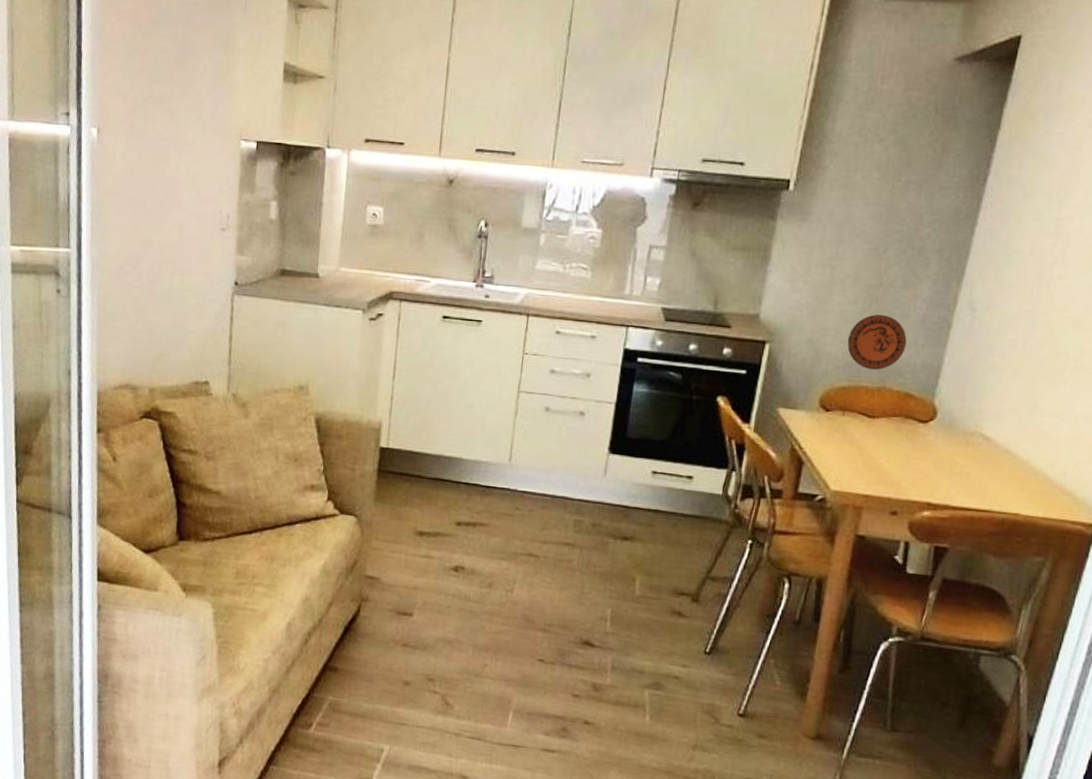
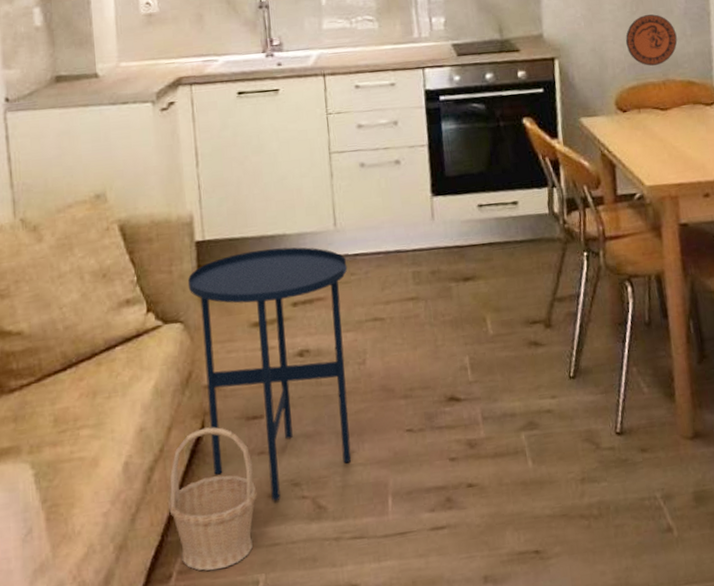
basket: none [318,611,396,731] -> present [169,427,257,571]
side table: none [361,466,514,688] -> present [187,247,352,501]

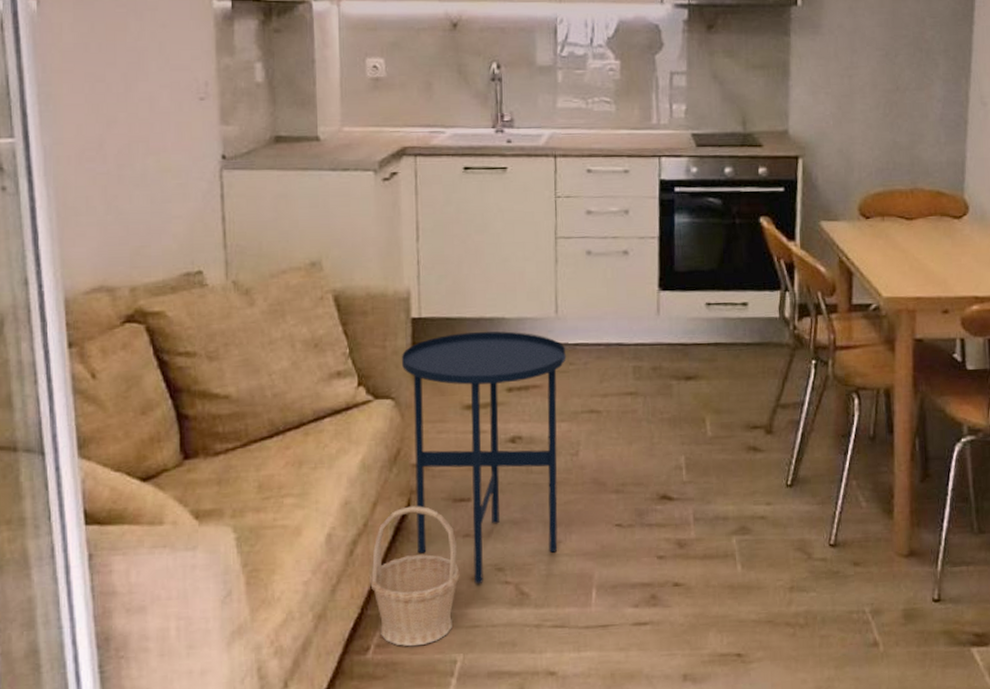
decorative plate: present [625,14,678,66] -> none [875,118,930,172]

